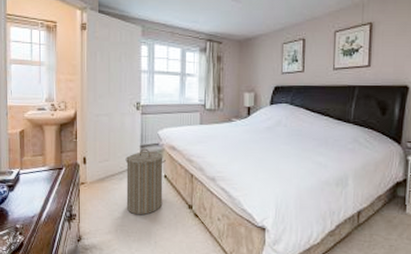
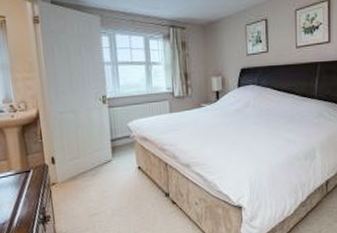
laundry hamper: present [125,148,166,215] -> none [96,142,139,209]

